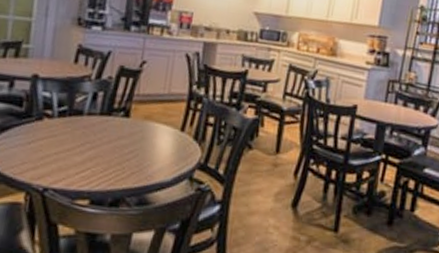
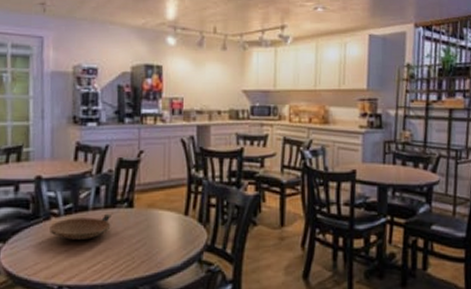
bowl: none [40,120,106,145] -> present [49,213,112,240]

